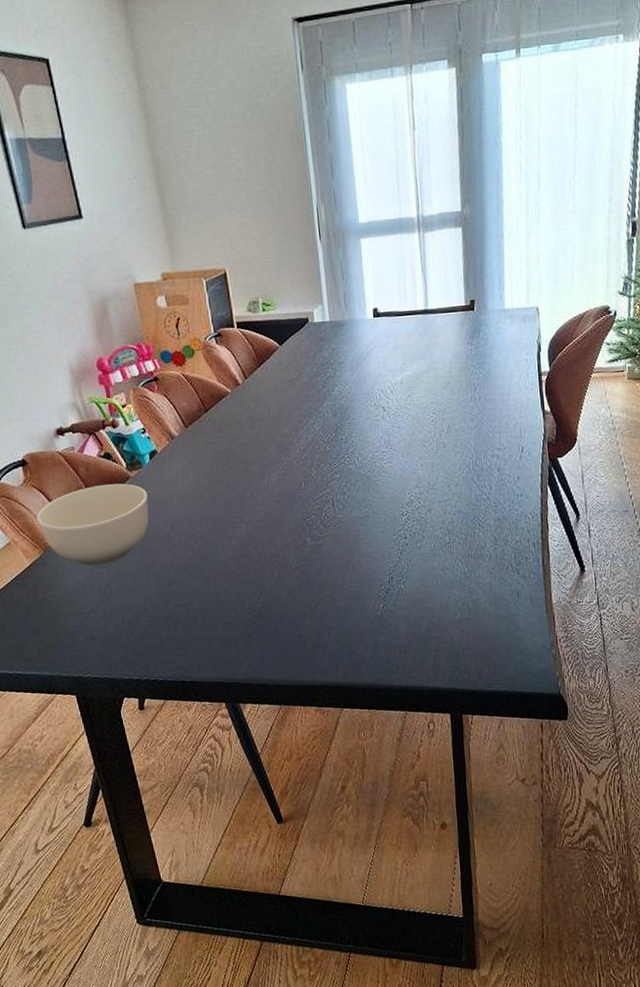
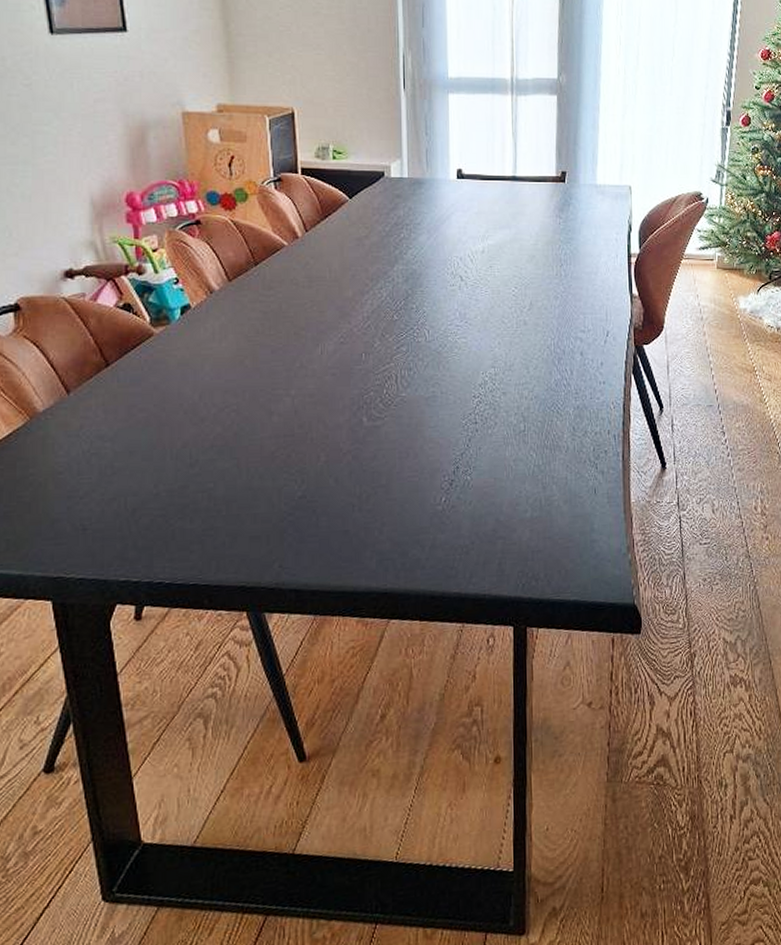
bowl: present [36,483,149,567] -> none [25,340,173,440]

